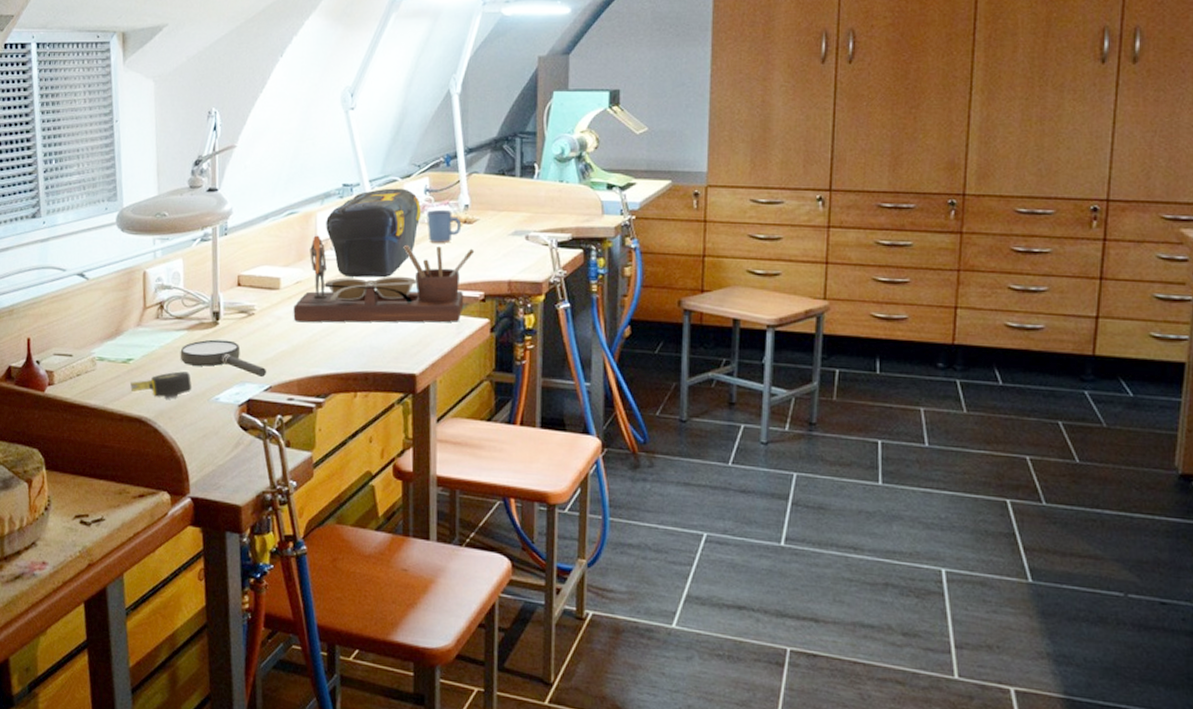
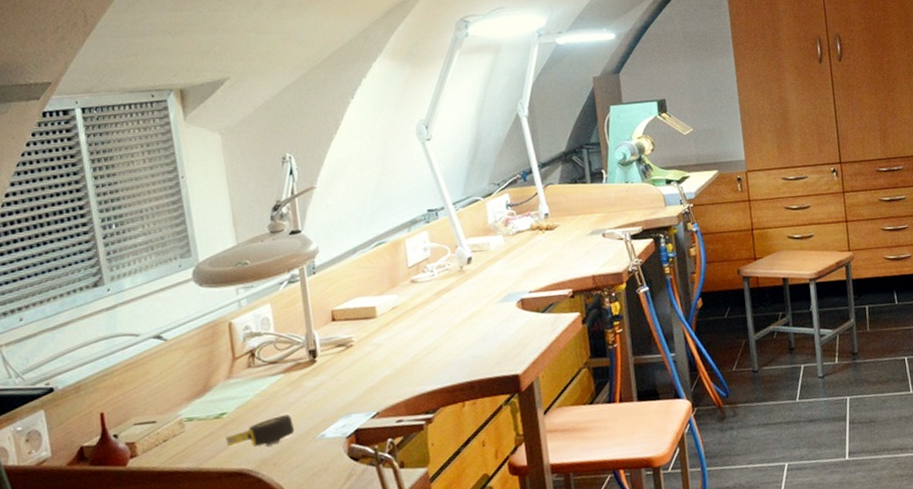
magnifying glass: present [180,339,267,378] -> none [278,375,373,408]
desk organizer: present [293,235,475,323] -> none [392,252,559,346]
toolbox: present [326,188,422,278] -> none [415,206,506,295]
mug: present [427,209,462,243] -> none [511,220,545,252]

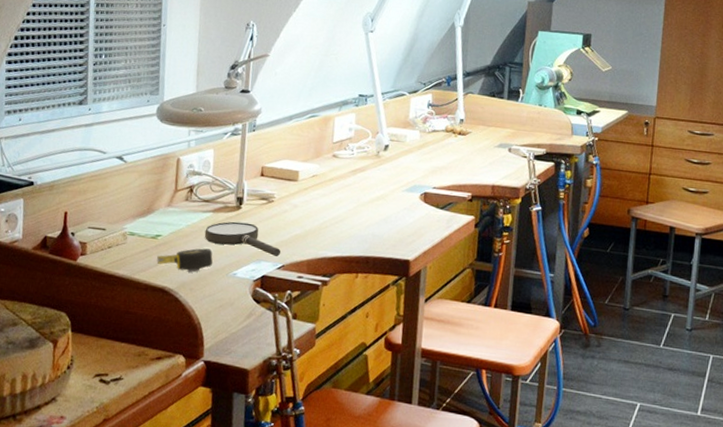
magnifying glass: none [278,375,373,408] -> present [204,221,281,257]

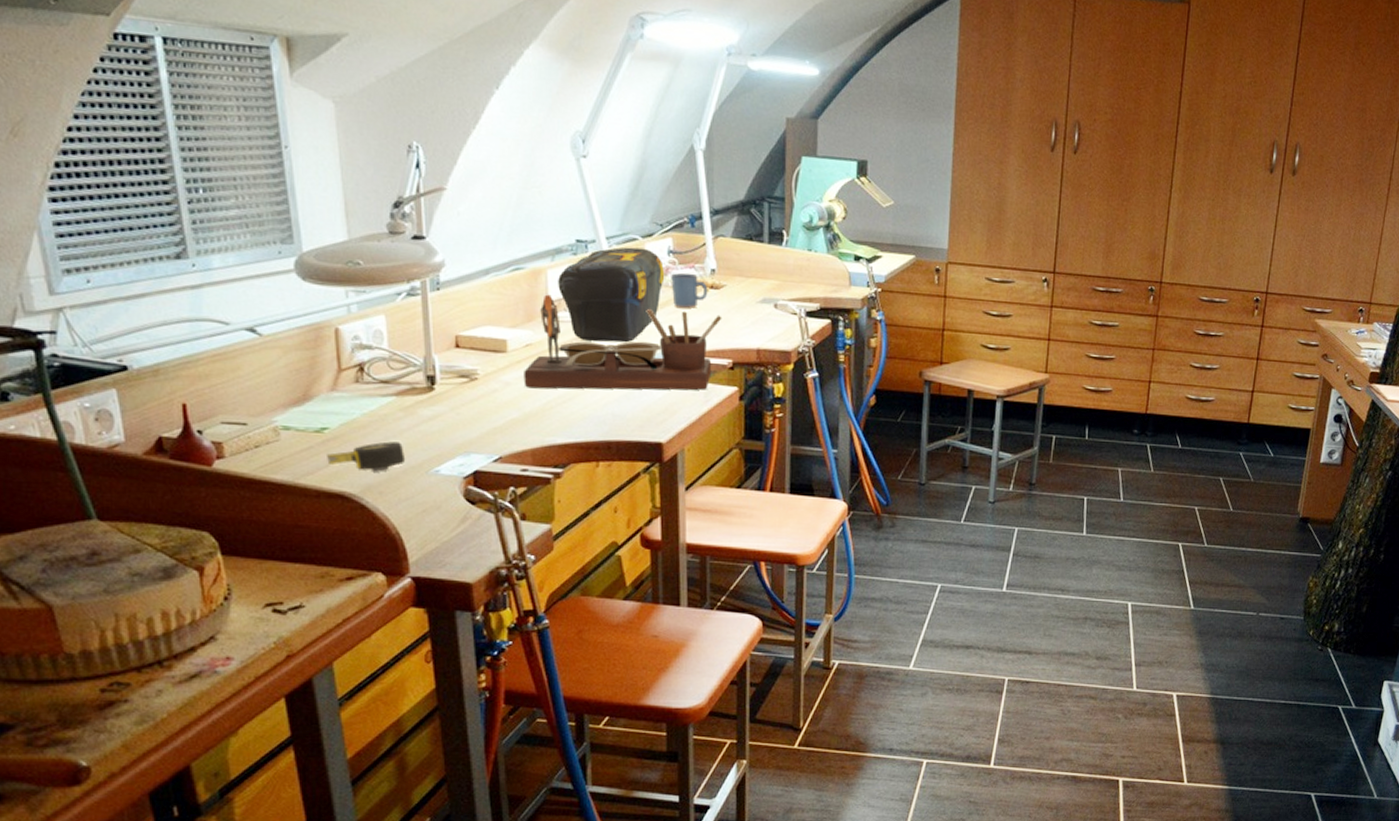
magnifying glass: present [204,221,281,257] -> none [388,406,496,448]
desk organizer: none [307,136,466,218] -> present [524,294,722,390]
toolbox: none [342,100,424,177] -> present [558,247,665,343]
mug: none [428,121,457,150] -> present [671,272,708,308]

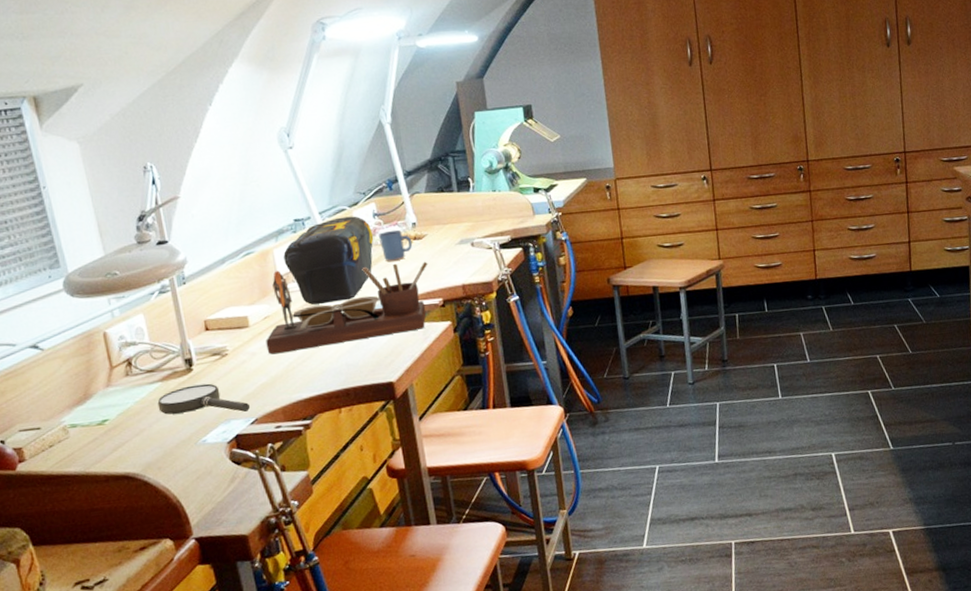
tape measure: present [327,441,406,472] -> none [110,421,177,452]
magnifying glass: none [388,406,496,448] -> present [157,383,251,415]

